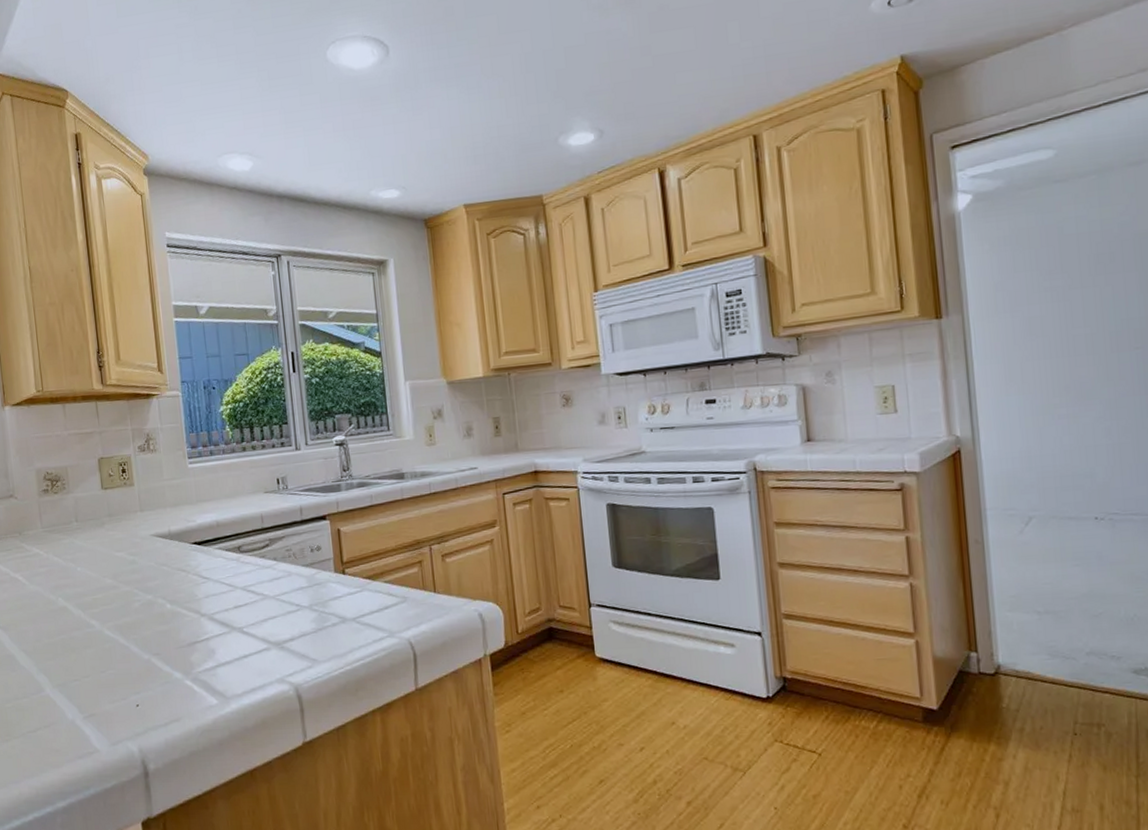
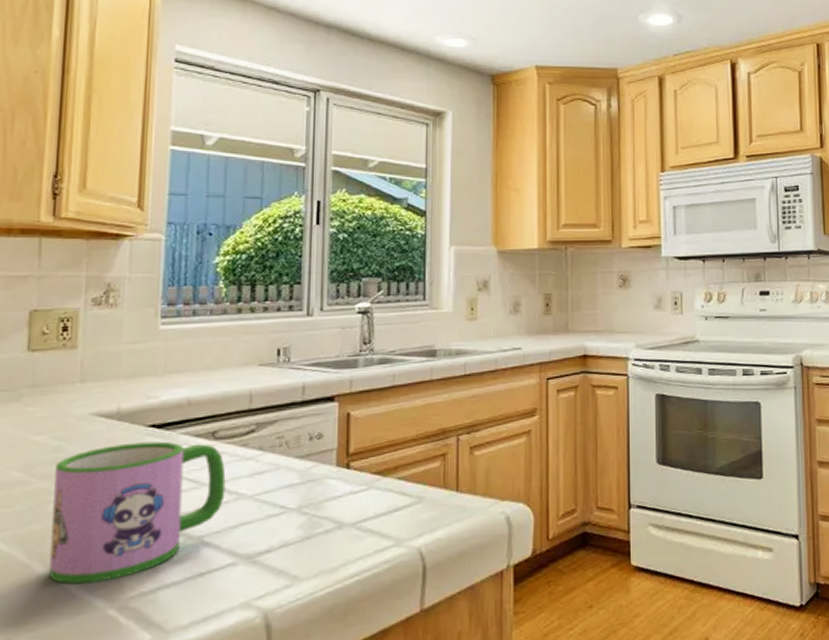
mug: none [134,555,254,662] -> present [49,441,226,585]

